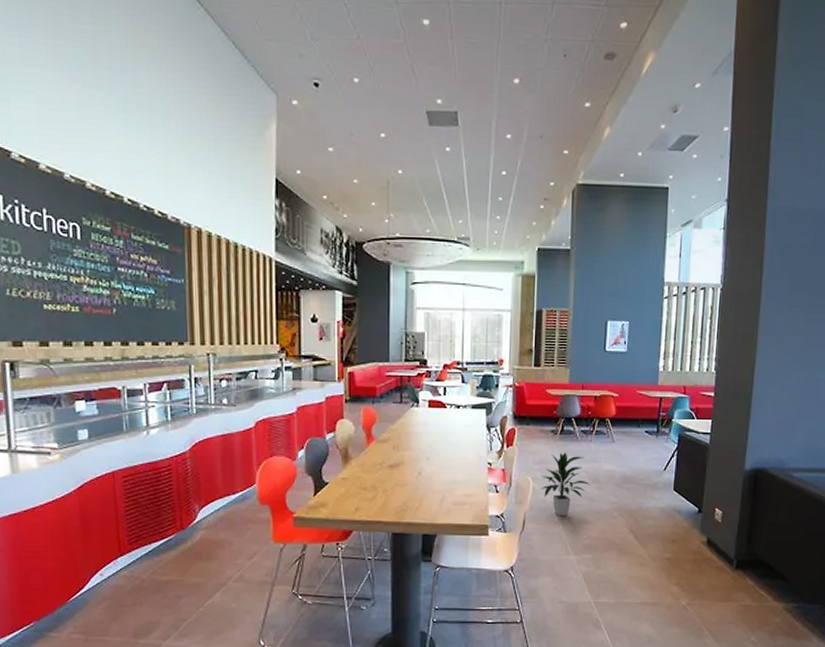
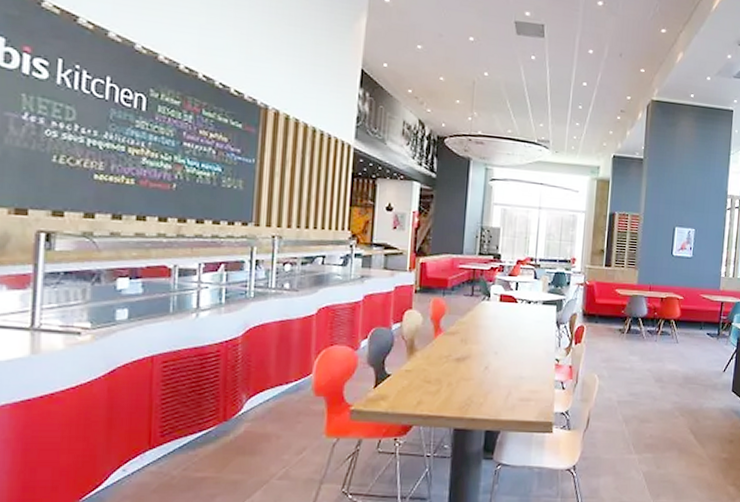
indoor plant: present [540,452,591,516] -> none [606,351,655,415]

